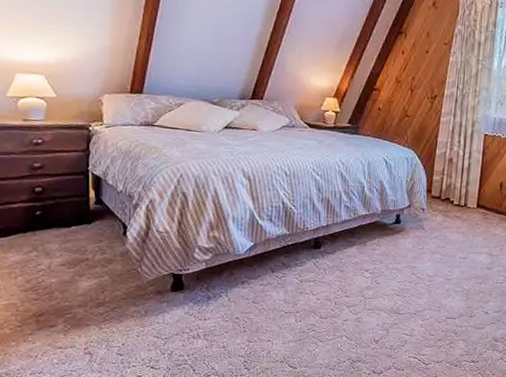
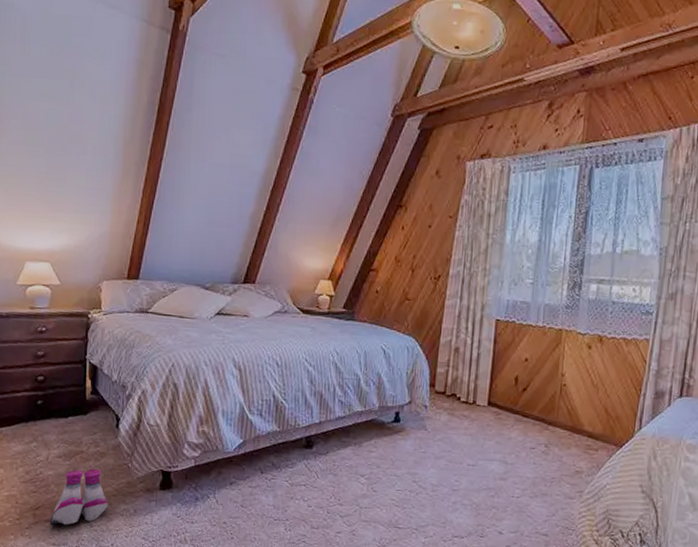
boots: none [54,274,118,331] -> present [49,468,108,527]

